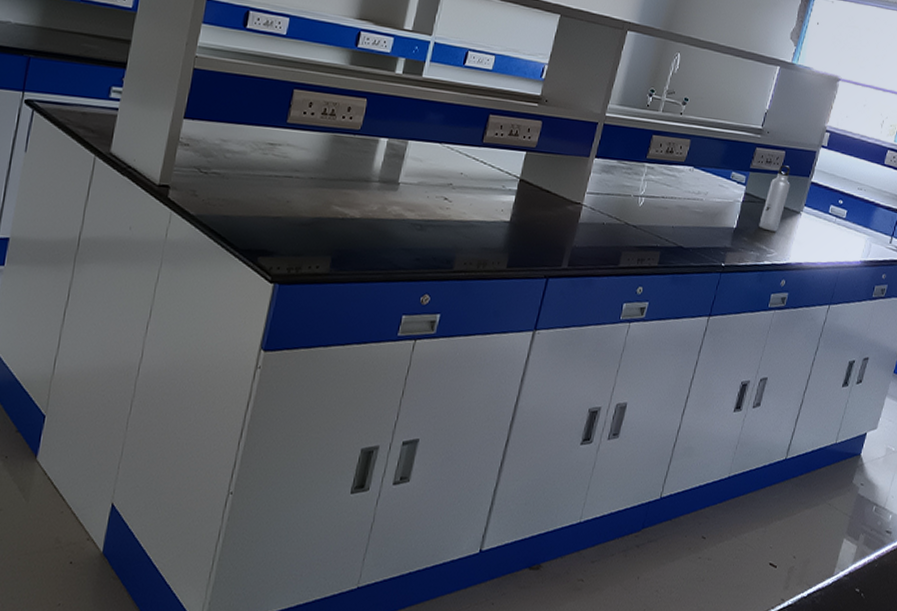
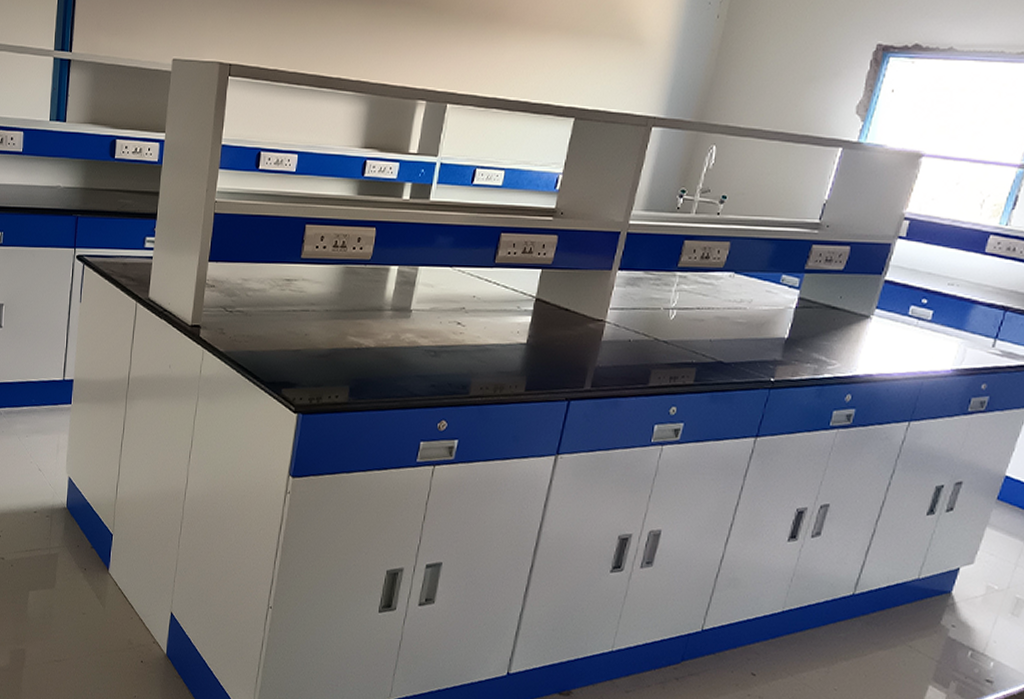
water bottle: present [759,165,790,232] -> none [817,263,857,340]

